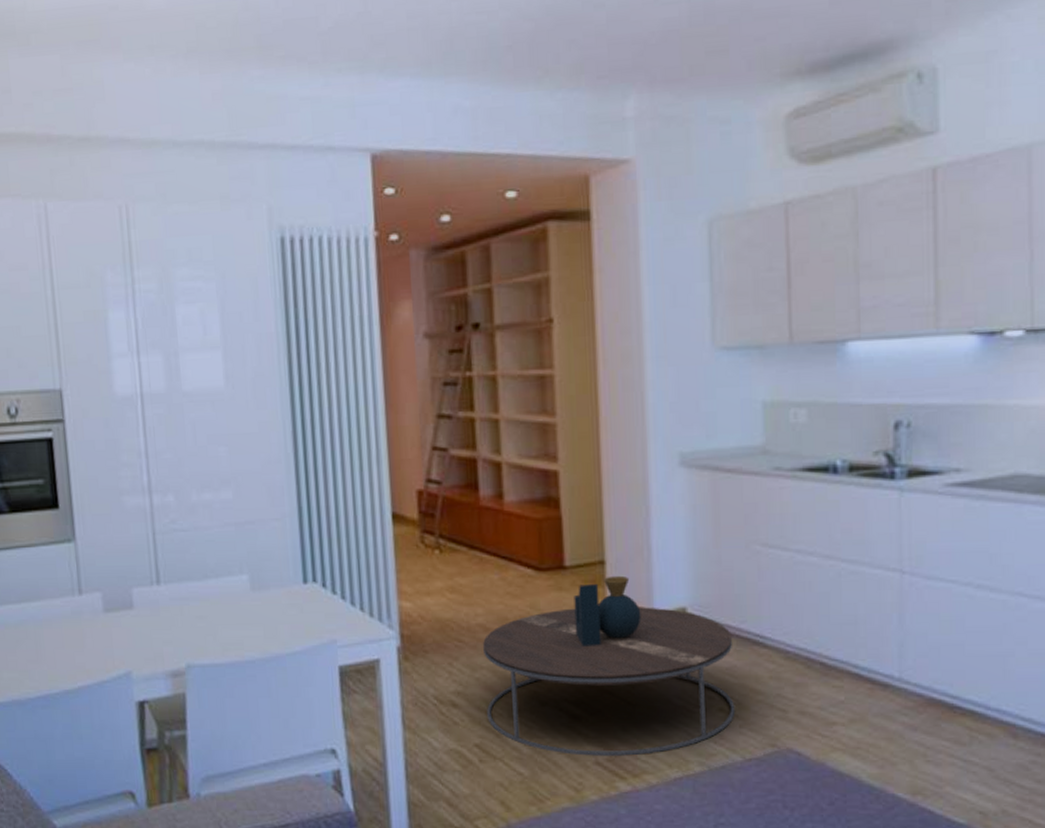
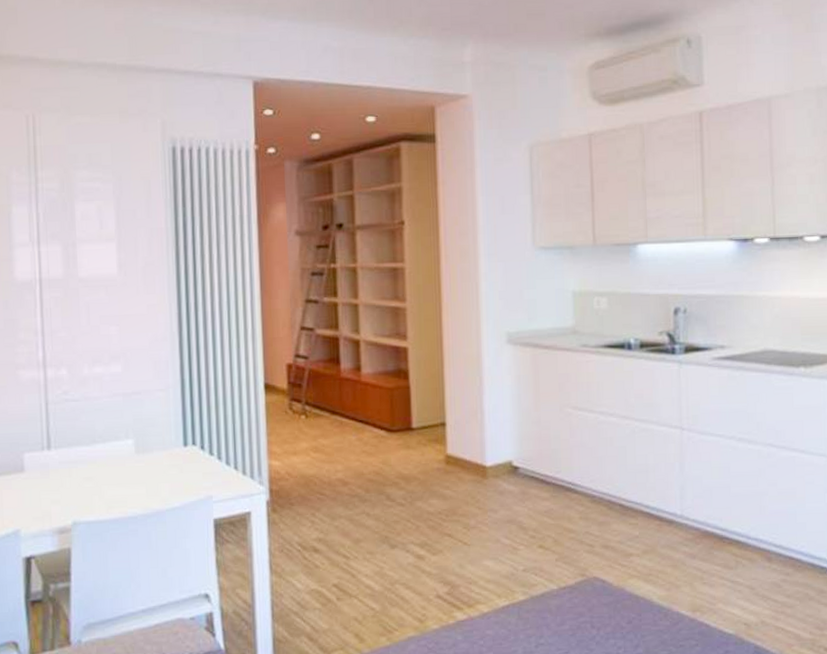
coffee table: present [483,575,736,756] -> none [342,435,552,591]

